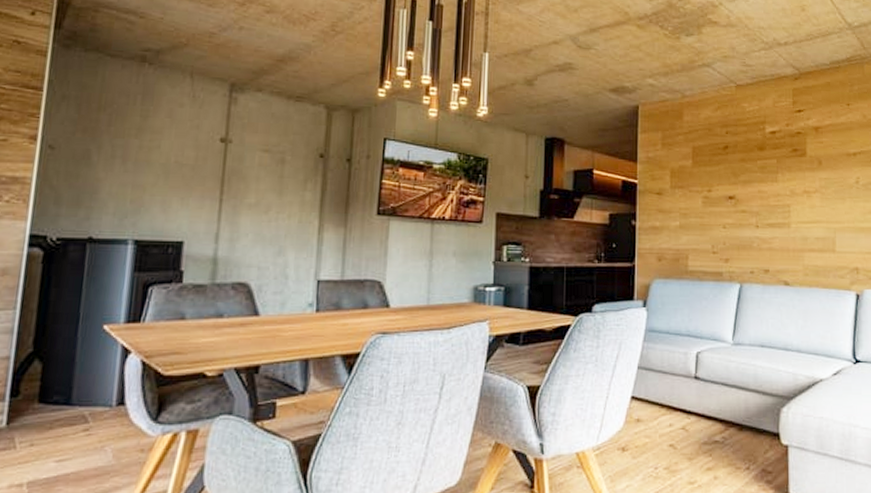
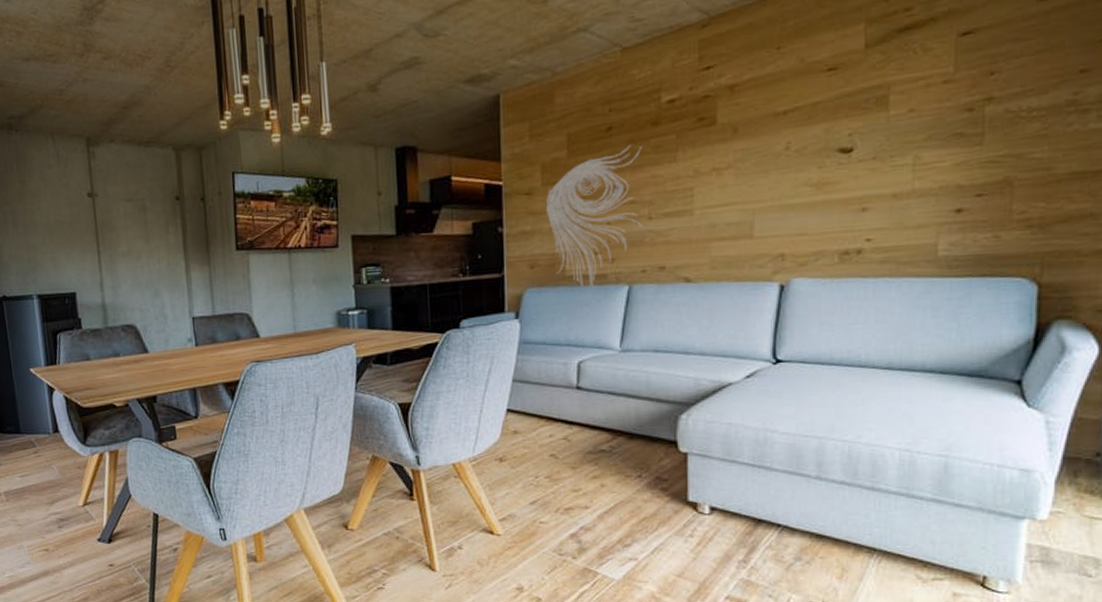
wall sculpture: none [673,163,752,284] -> present [545,145,643,289]

